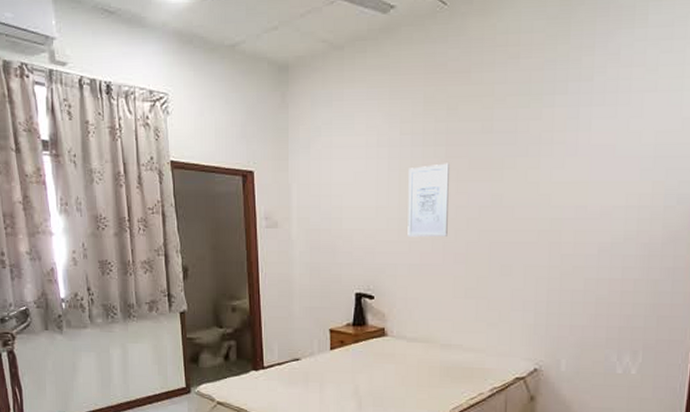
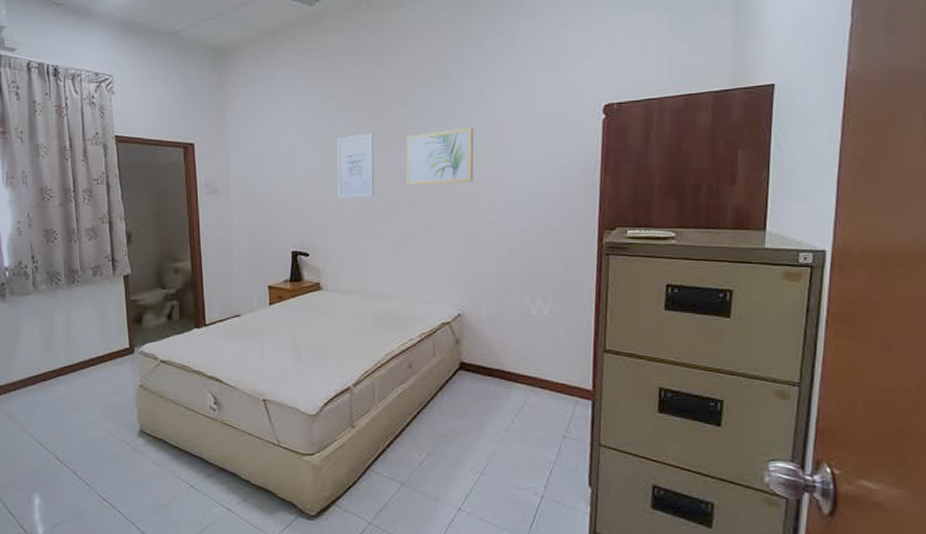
wall art: none [484,158,565,225] -> present [406,127,474,186]

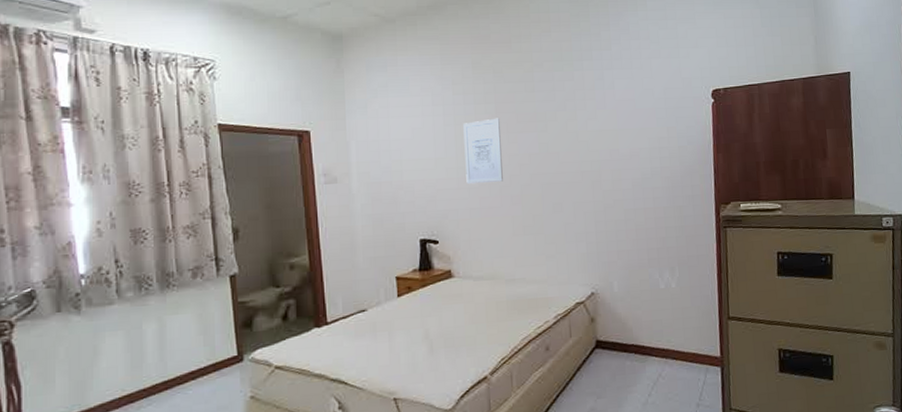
wall art: present [406,127,474,186] -> none [533,111,599,169]

